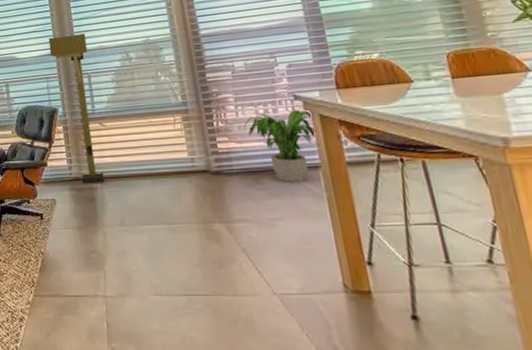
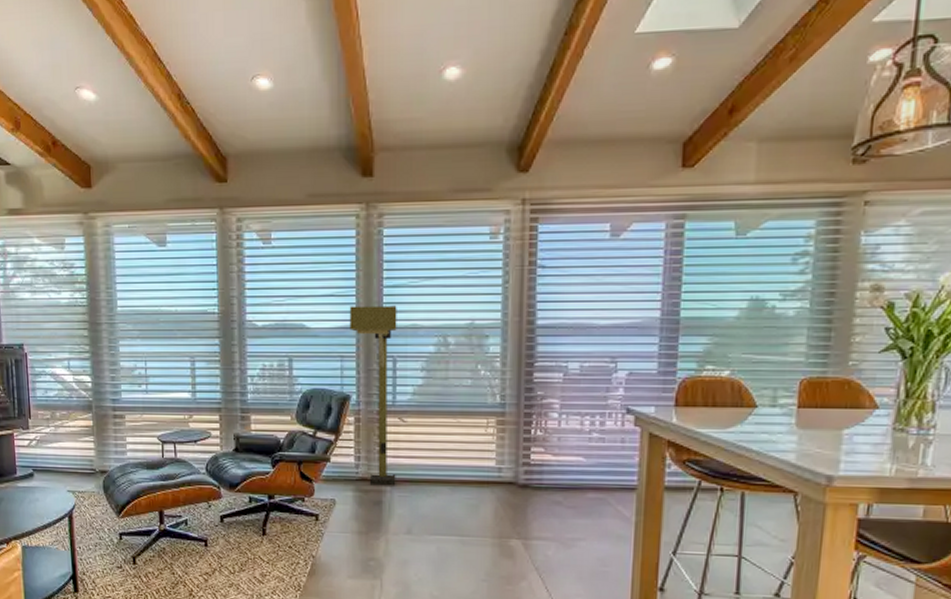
potted plant: present [243,109,317,183] -> none [564,425,643,504]

